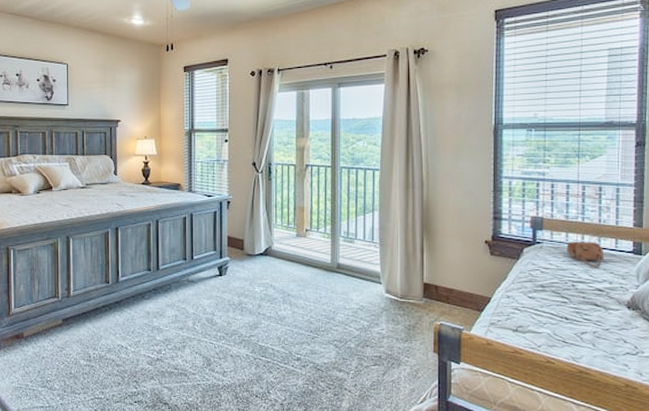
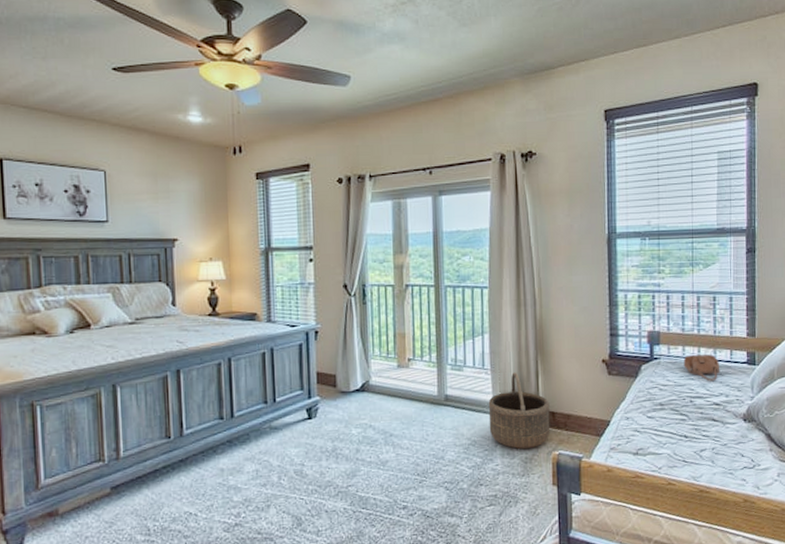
basket: none [376,247,433,318] -> present [488,372,550,449]

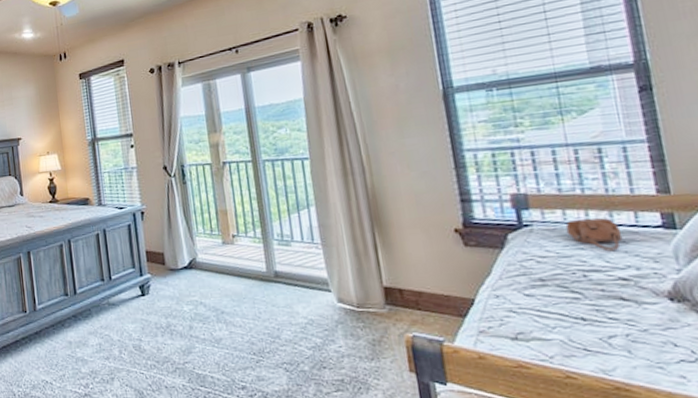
basket: present [488,372,550,449] -> none [322,246,400,330]

